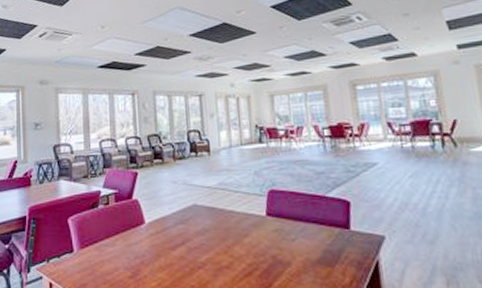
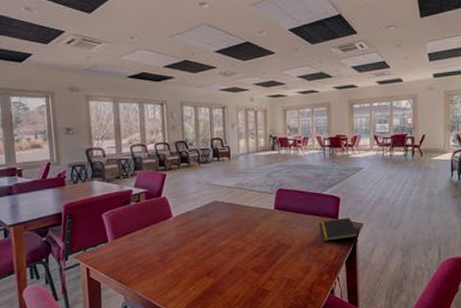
notepad: none [325,227,381,259] -> present [319,217,359,242]

